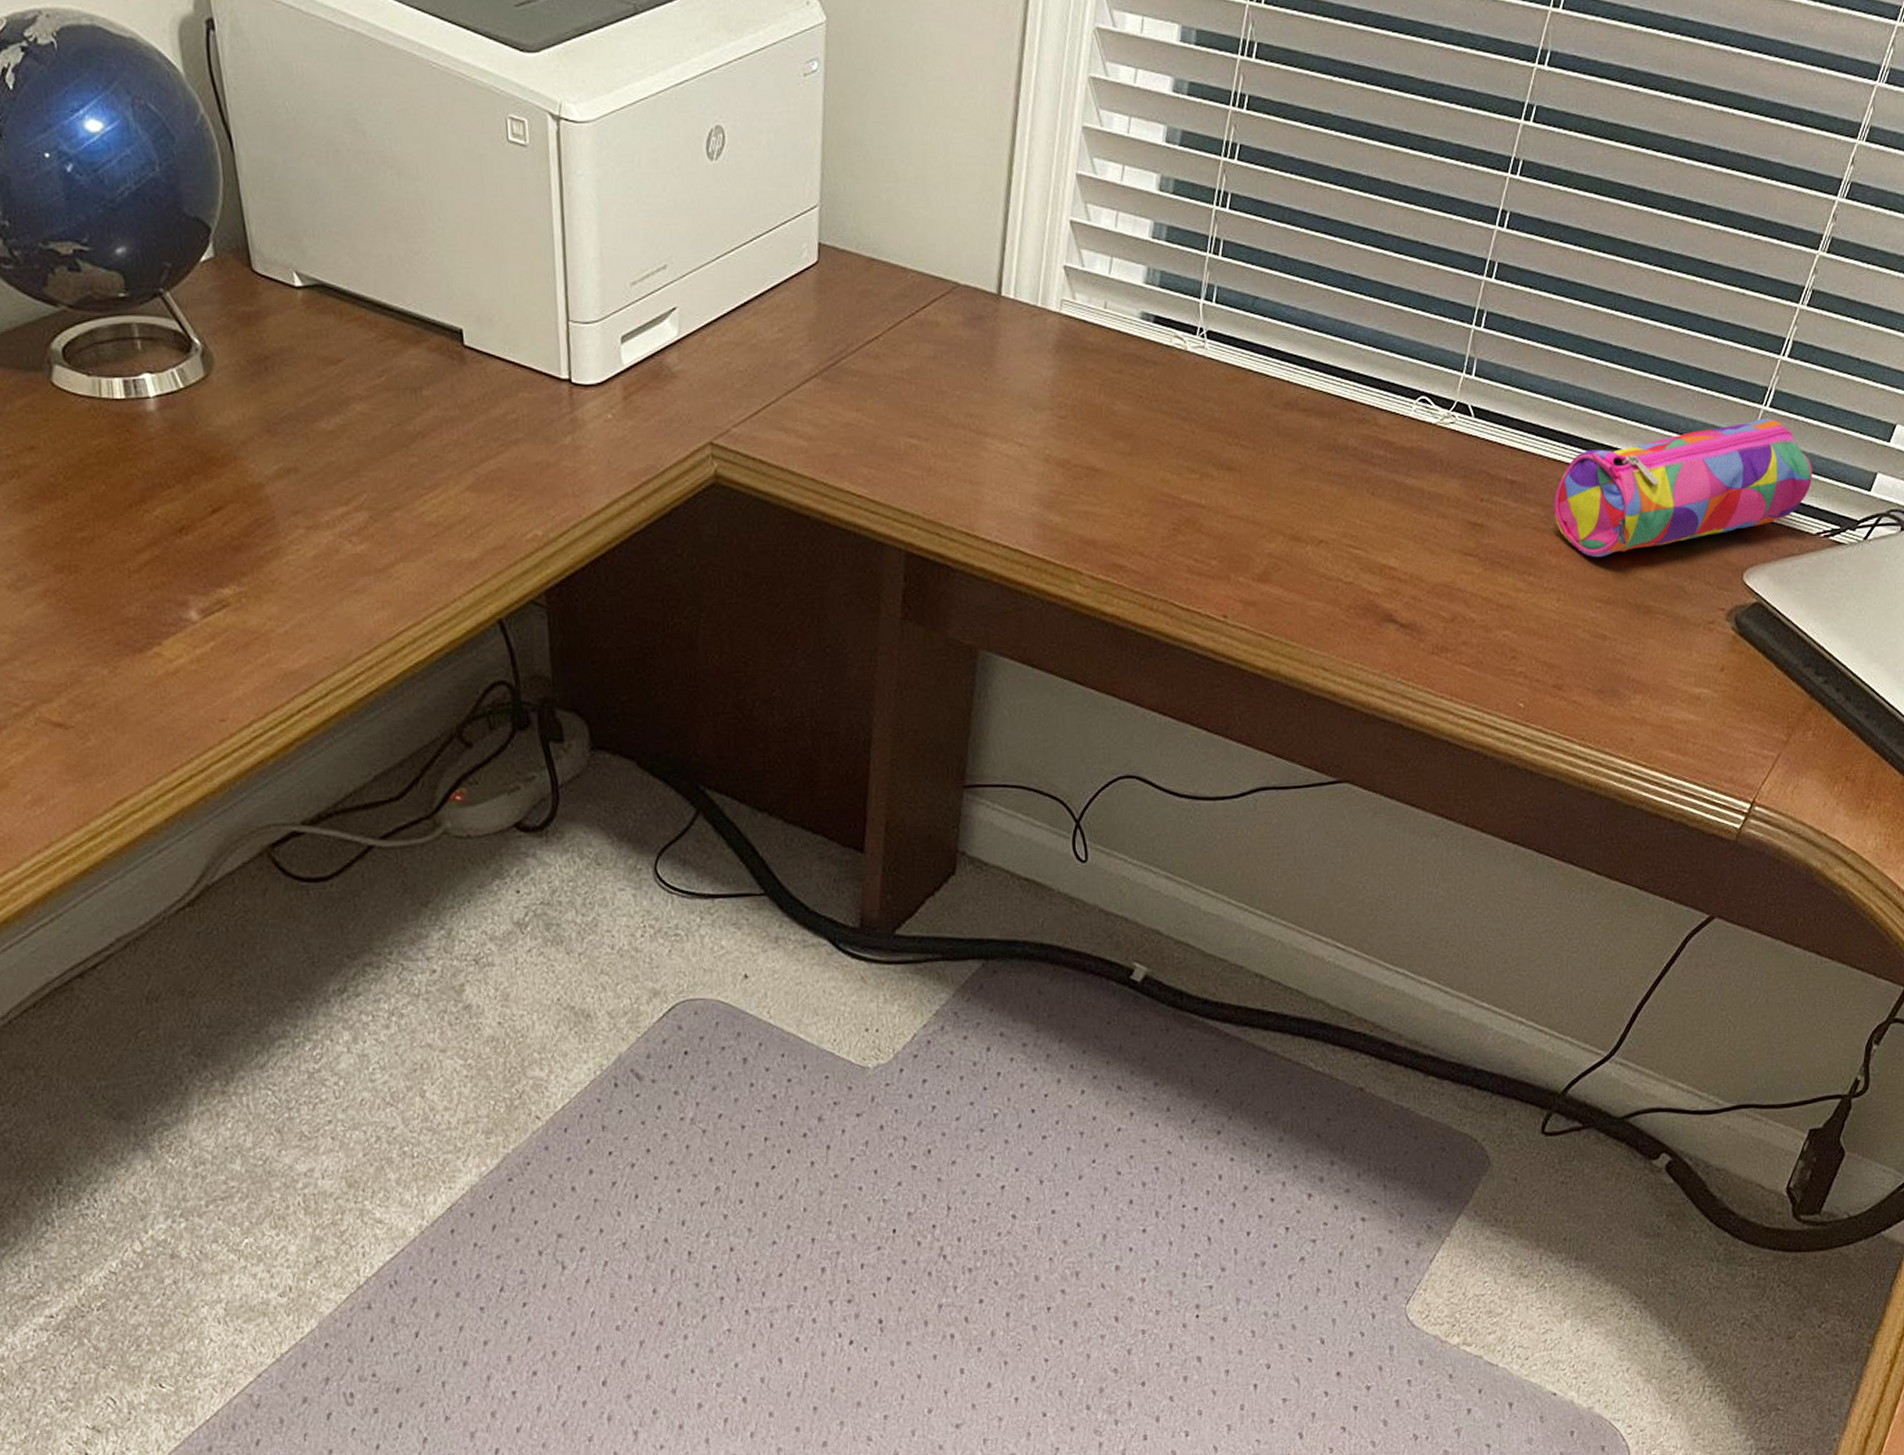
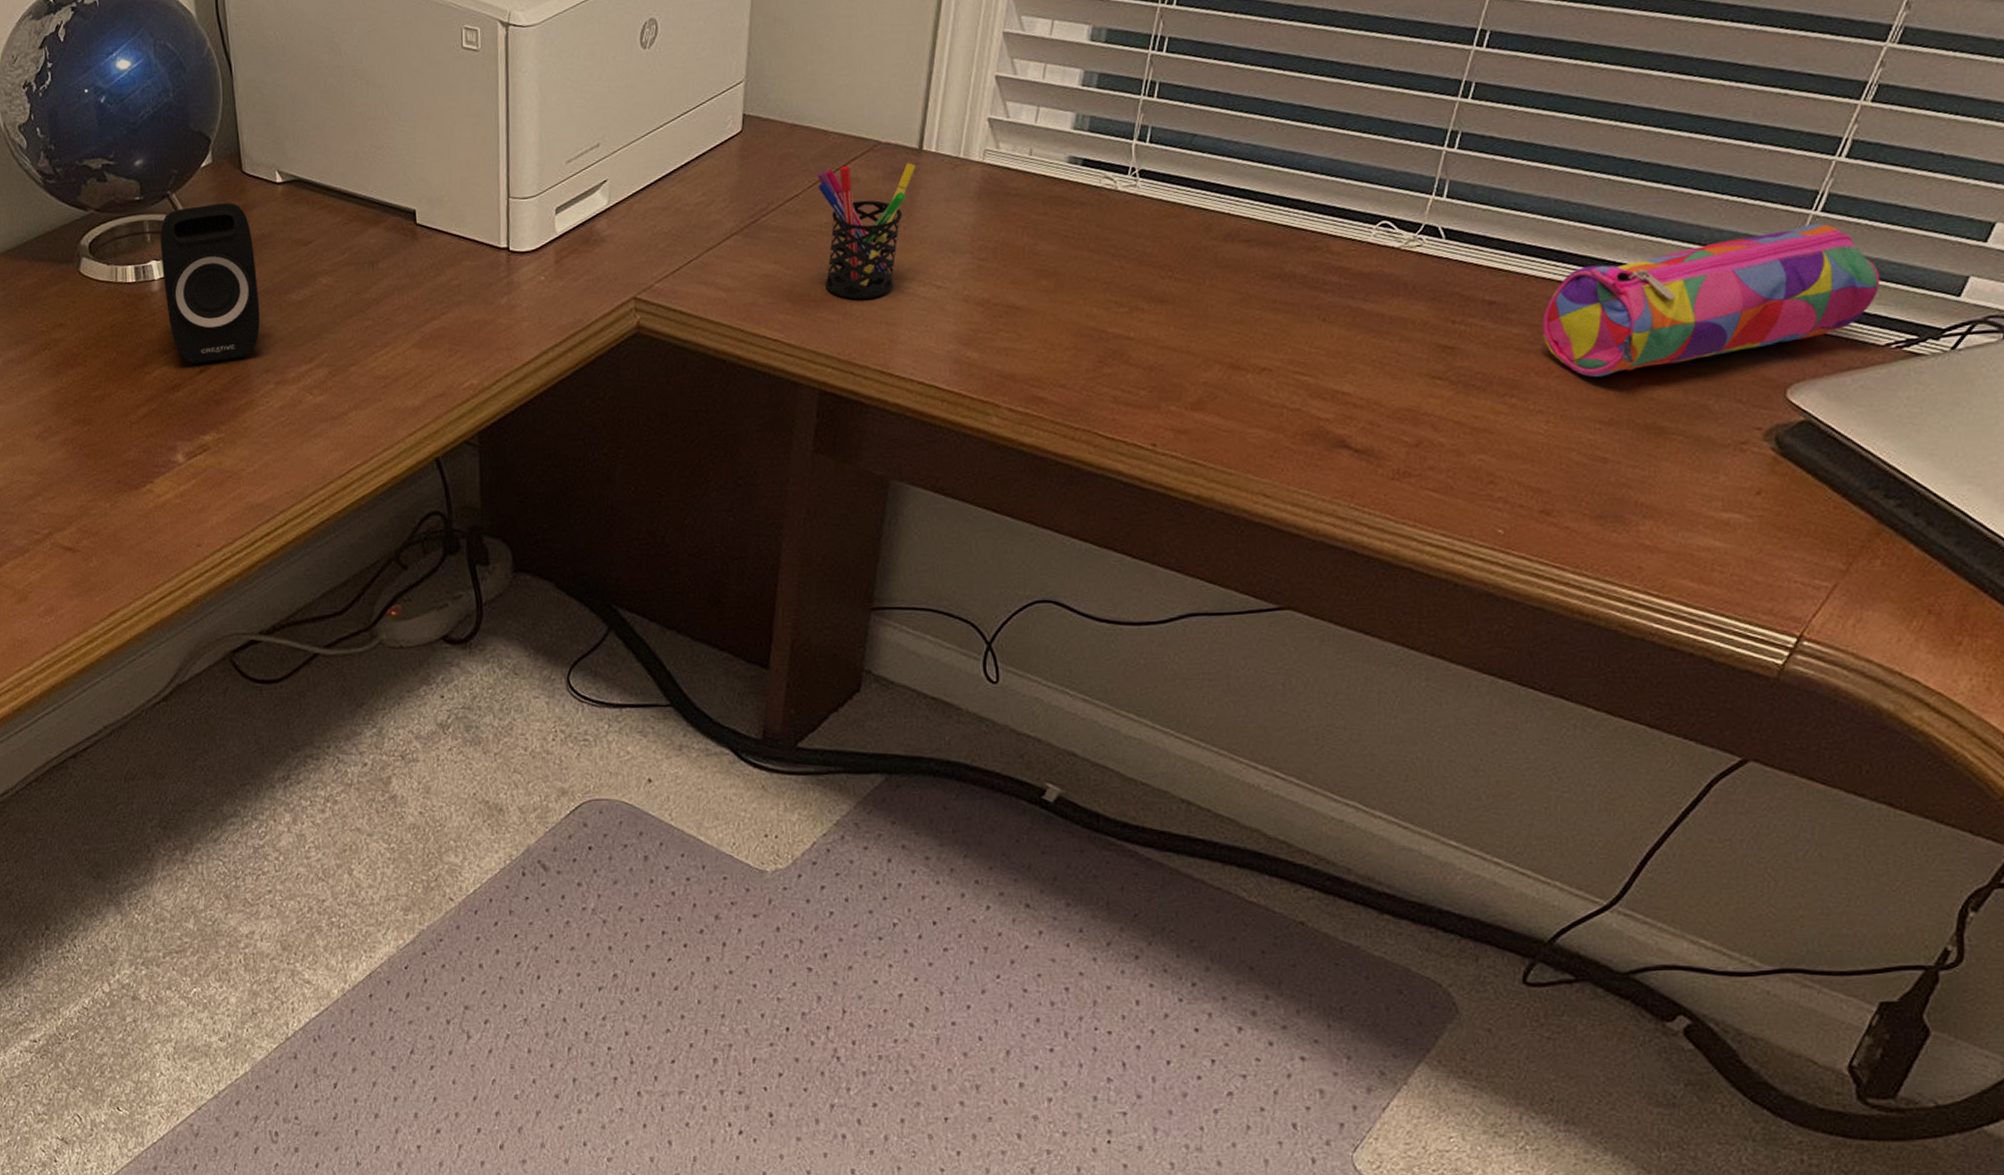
speaker: none [153,306,284,503] -> present [160,202,261,365]
pen holder: none [897,308,995,454] -> present [817,162,916,299]

